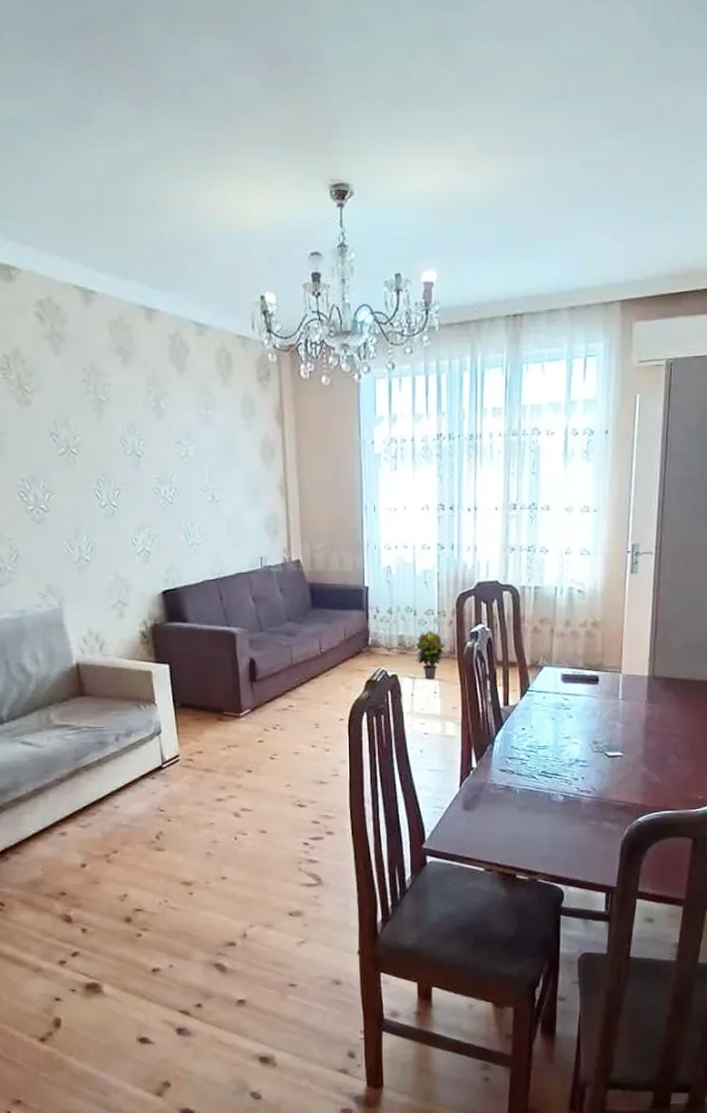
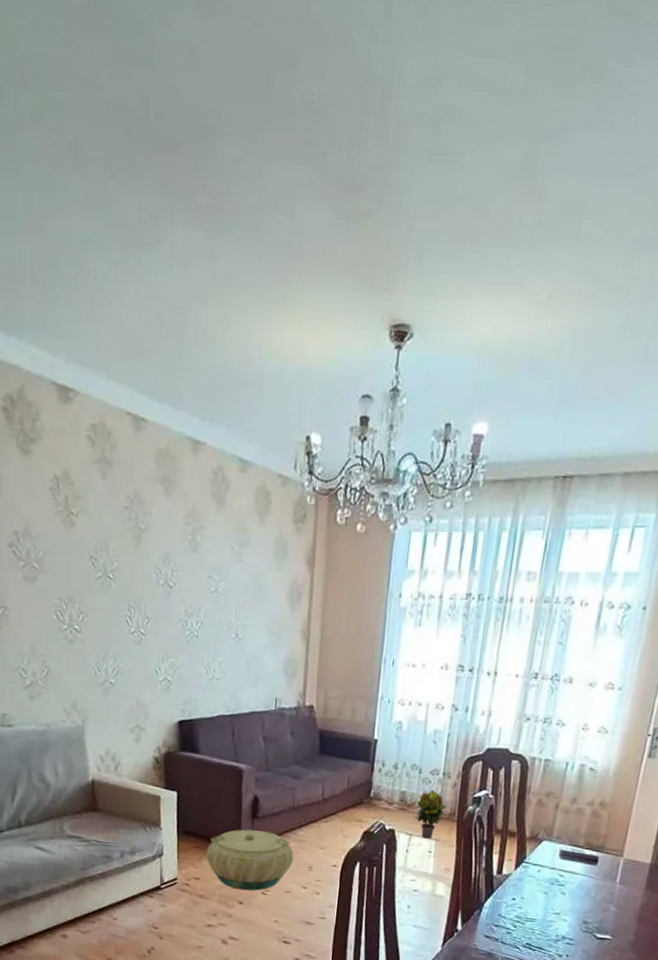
basket: none [206,693,299,758] -> present [206,829,294,891]

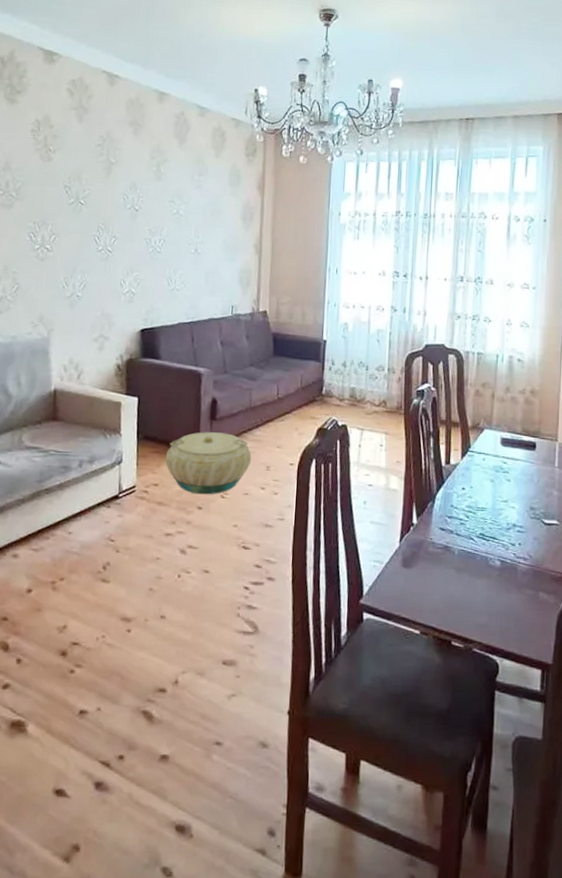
potted plant: present [415,789,446,839] -> none [365,385,393,433]

